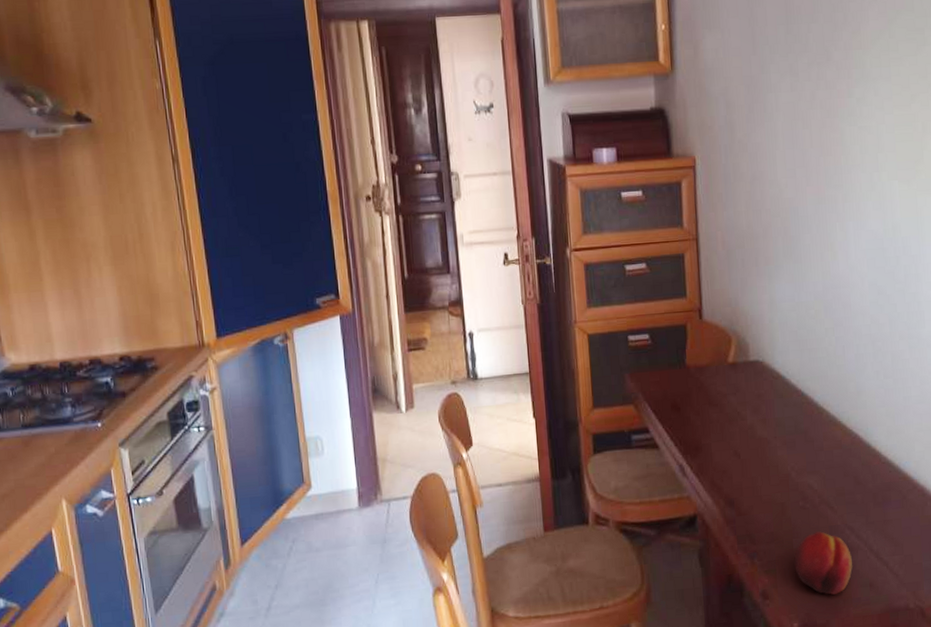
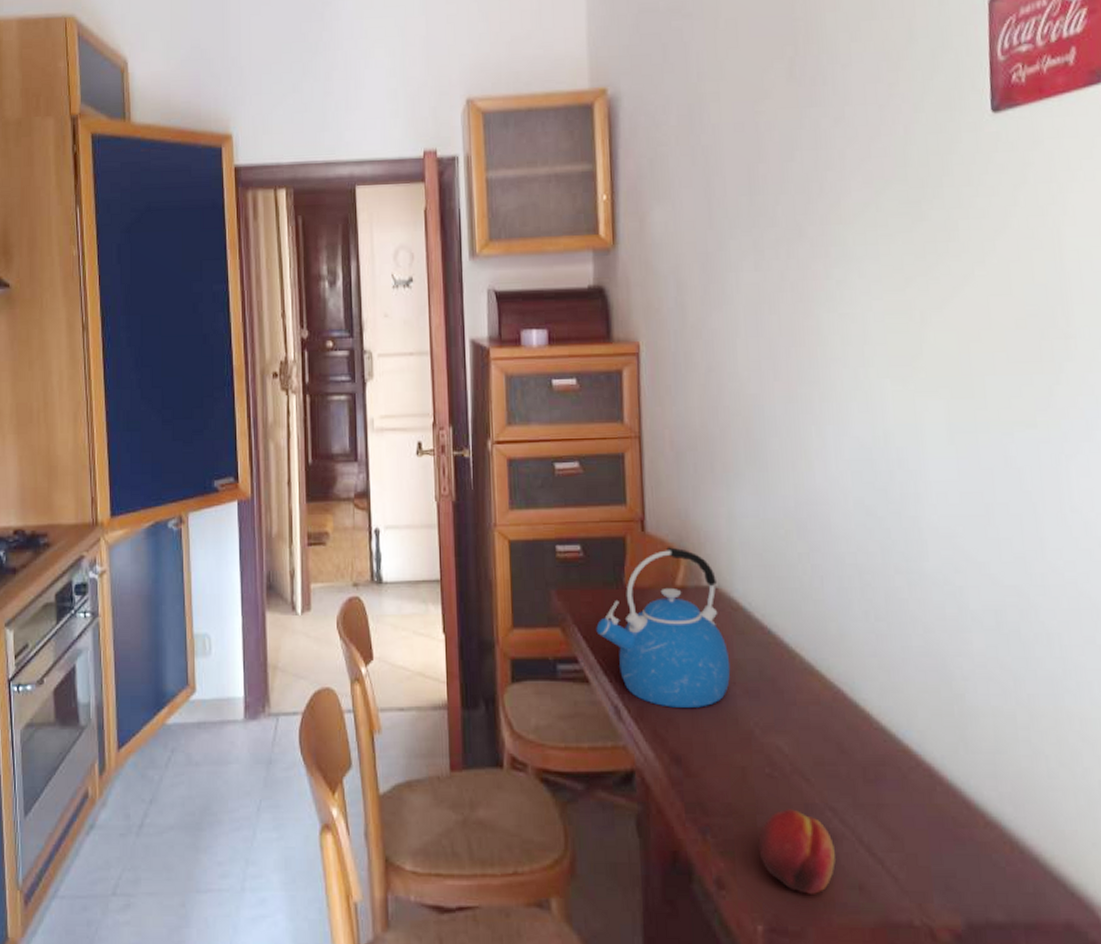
kettle: none [663,330,773,462] -> present [596,547,731,708]

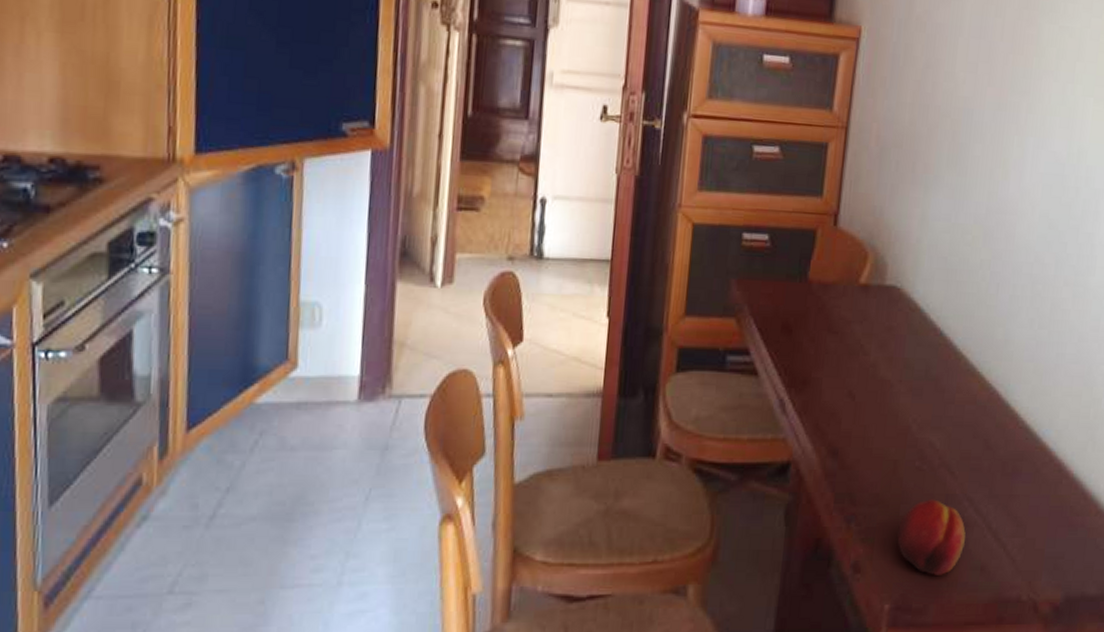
kettle: present [596,547,731,708] -> none [772,244,900,403]

